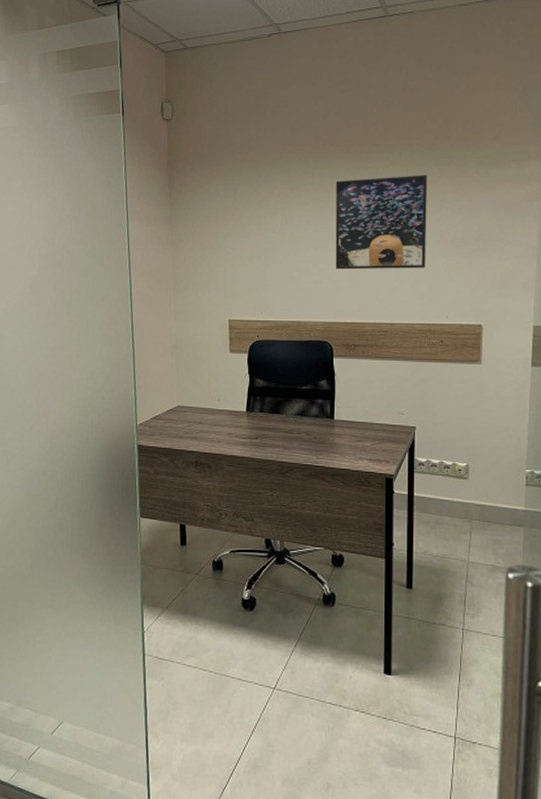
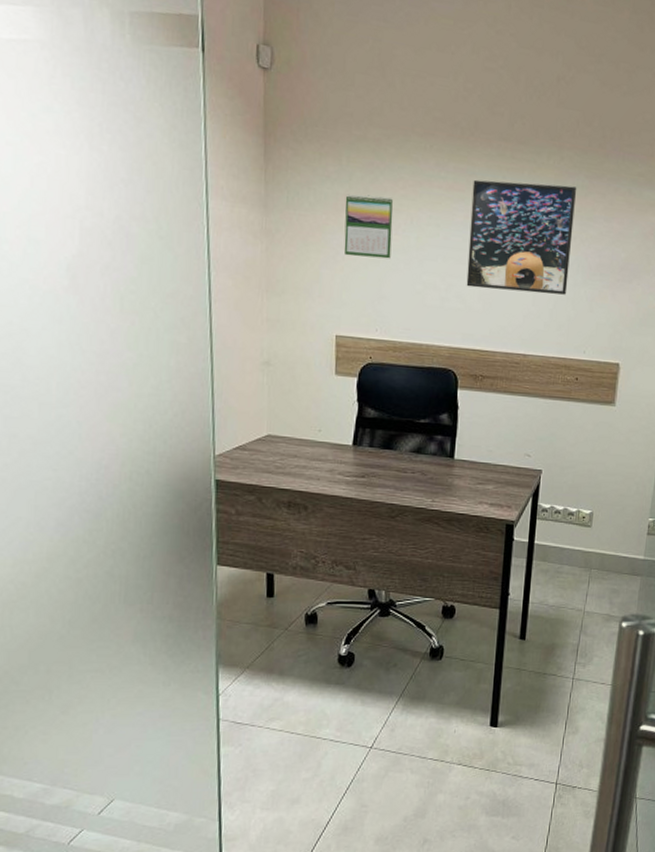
calendar: none [232,204,271,255] -> present [344,194,394,259]

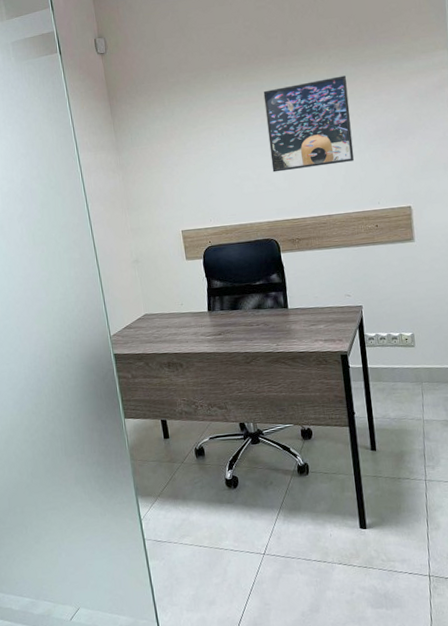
calendar: present [344,194,394,259] -> none [171,120,212,170]

